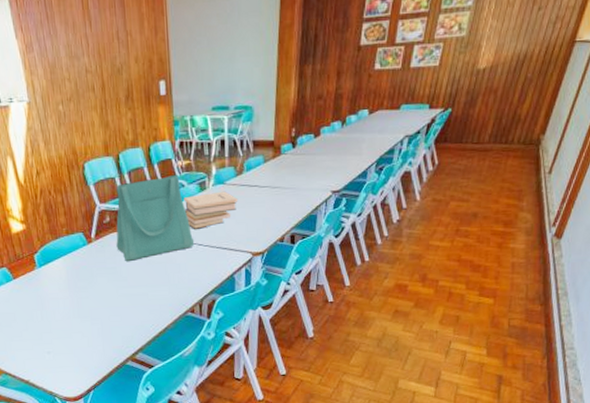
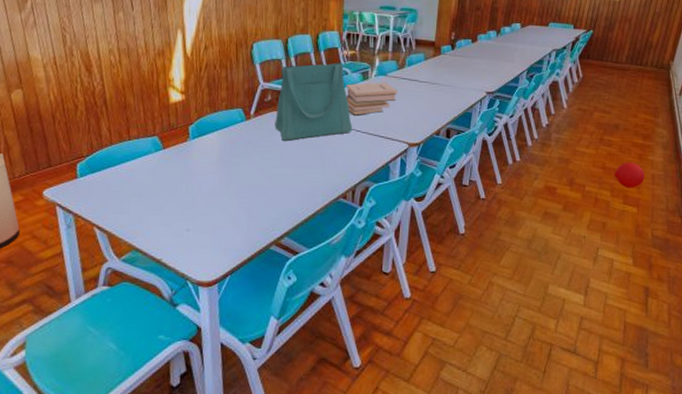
ball: none [471,252,504,280] -> present [615,162,645,188]

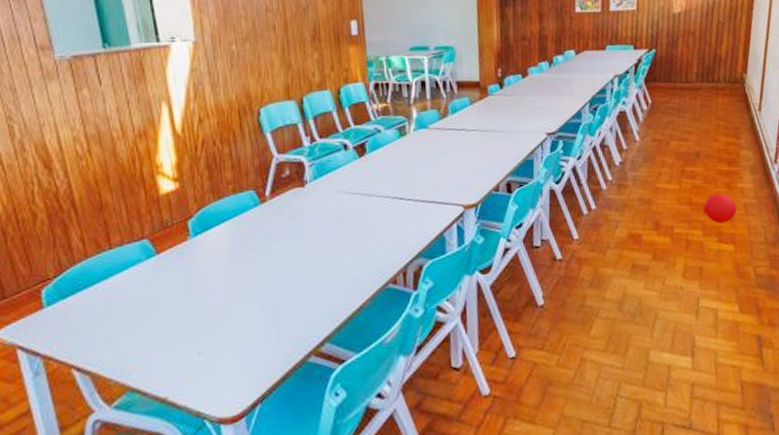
tote bag: present [274,63,353,142] -> none [297,120,395,224]
books: present [346,82,399,116] -> none [380,136,444,181]

